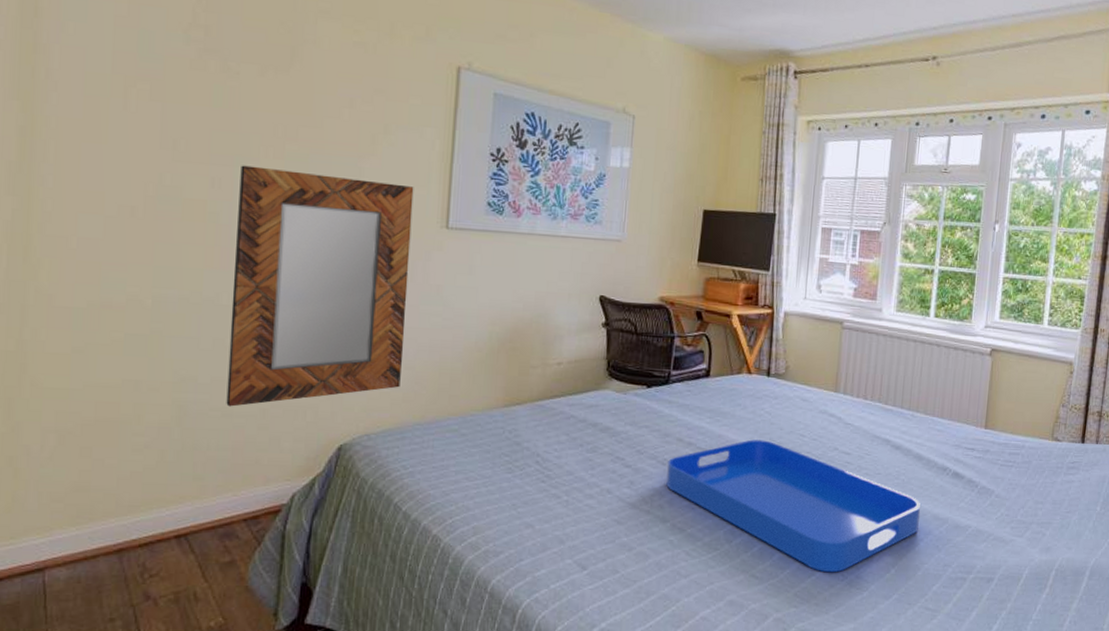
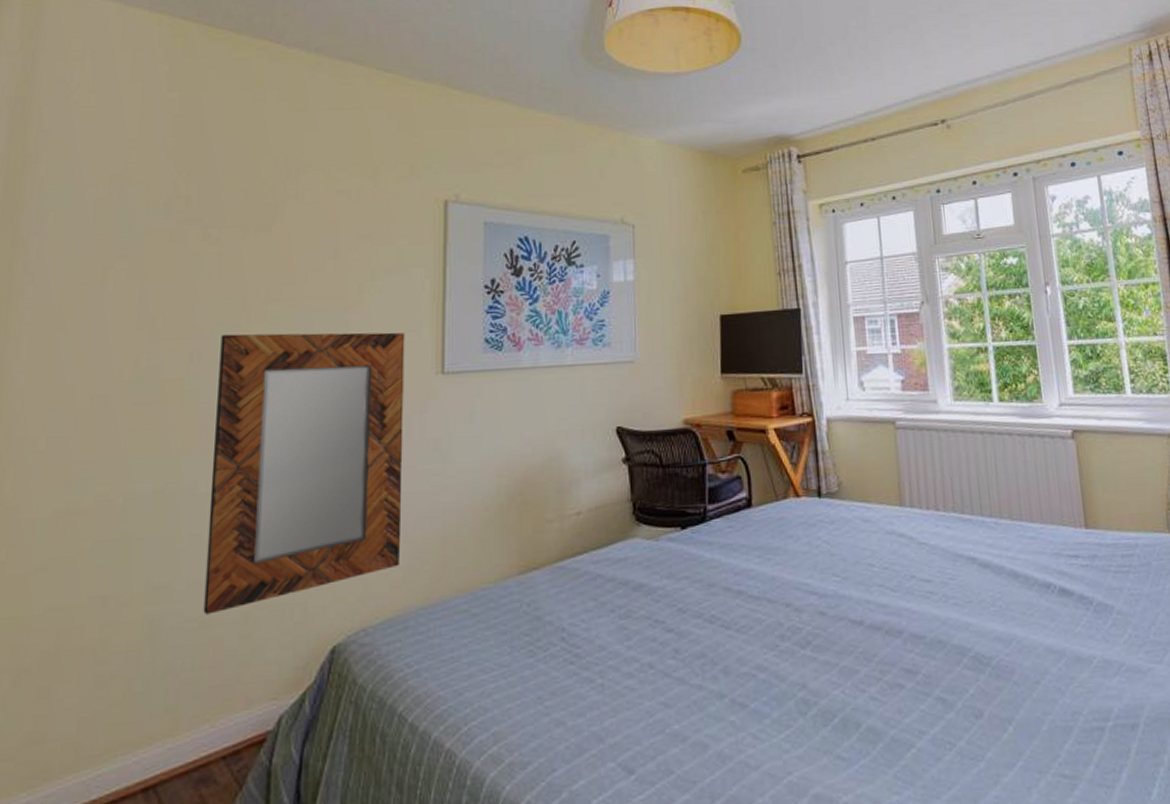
serving tray: present [666,439,920,573] -> none [716,576,1032,742]

